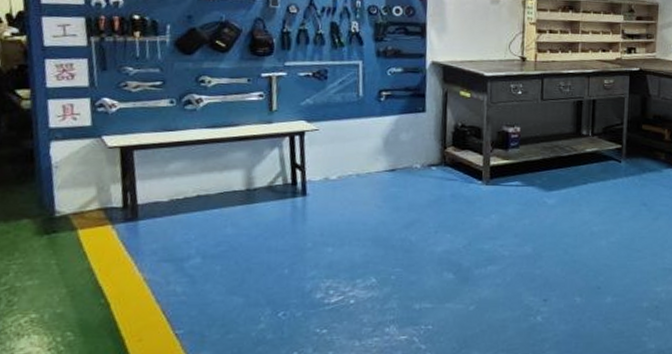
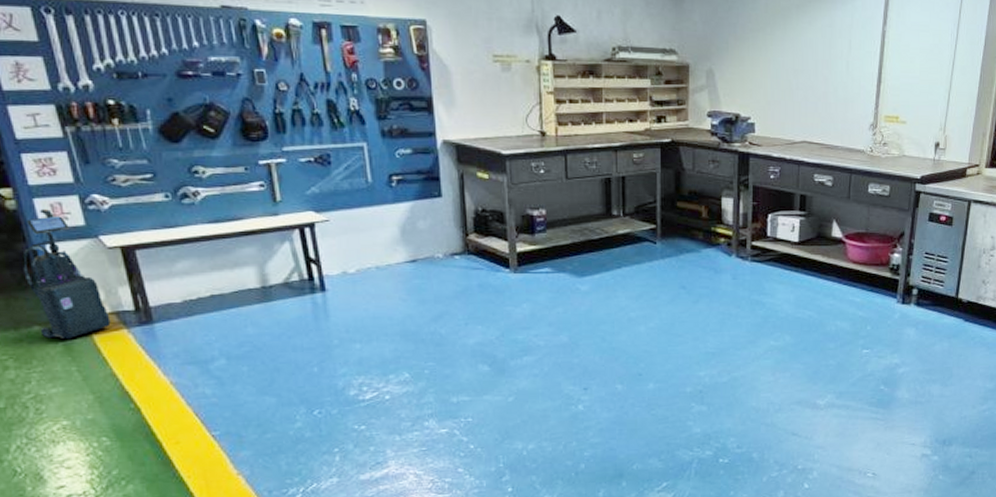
vacuum cleaner: none [24,110,98,233] -> present [23,209,111,340]

